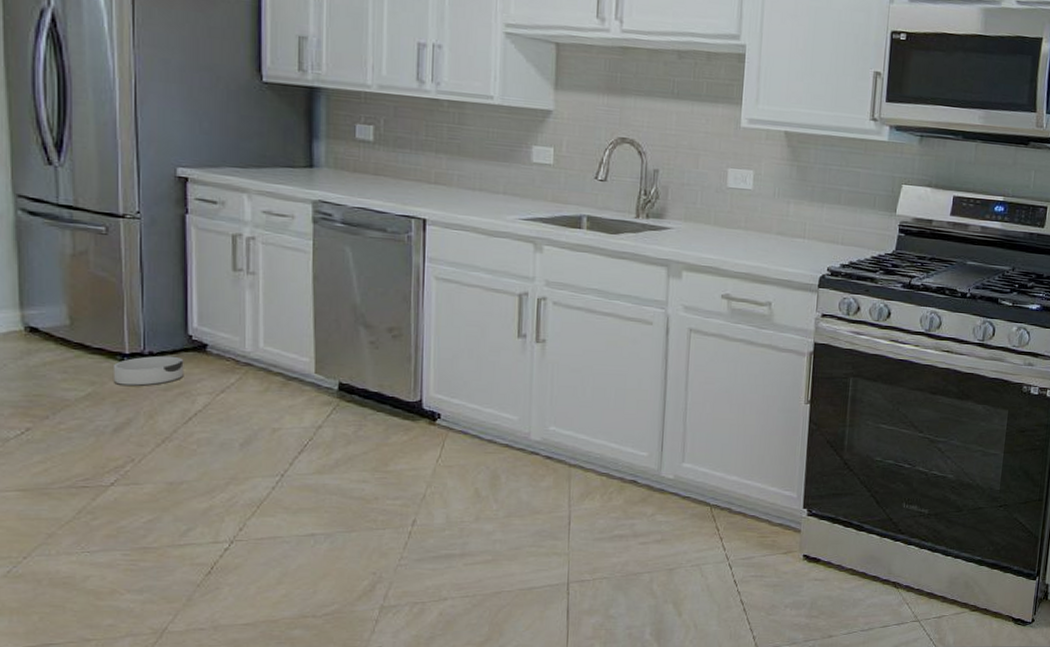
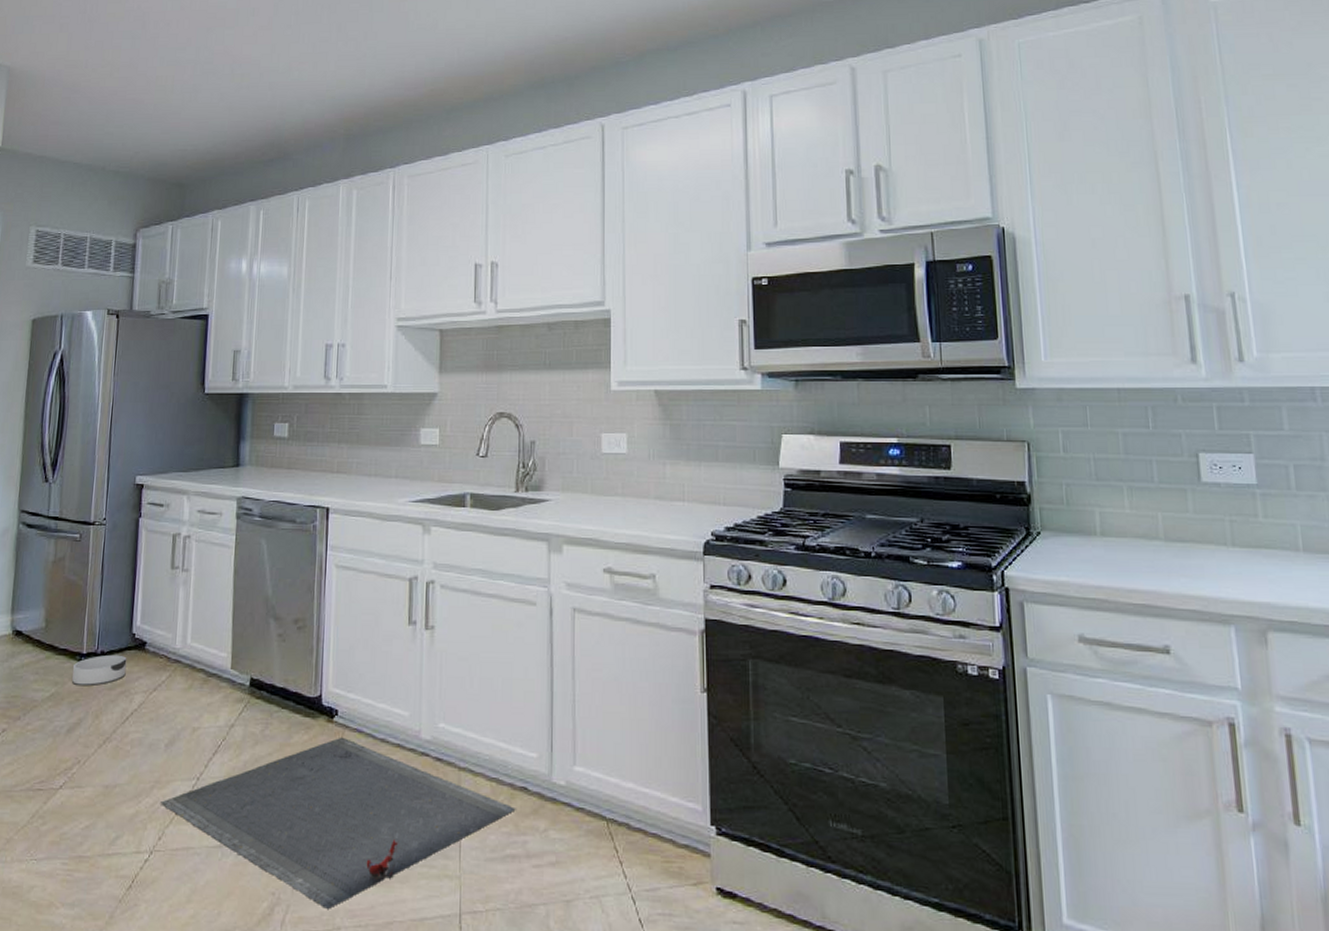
door mat: none [239,438,625,584] -> present [160,737,516,909]

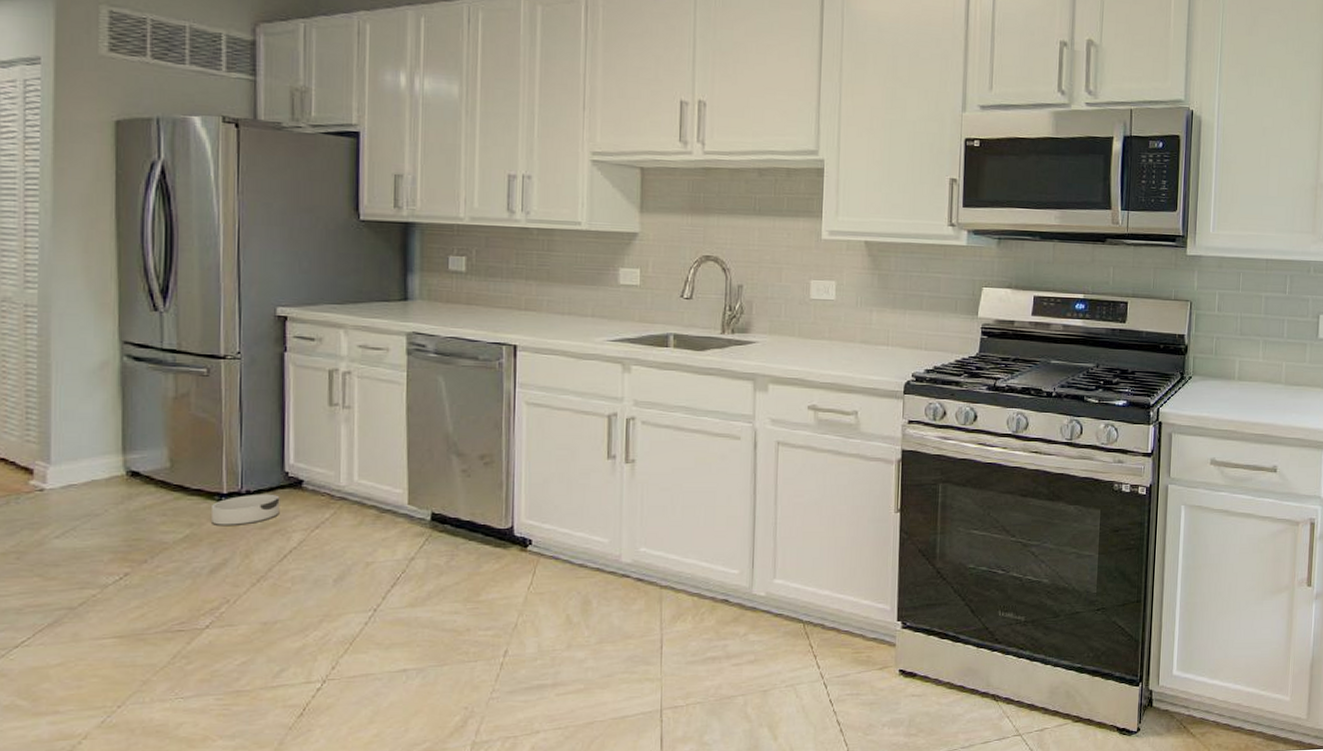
door mat: present [160,737,516,909] -> none [332,564,717,716]

